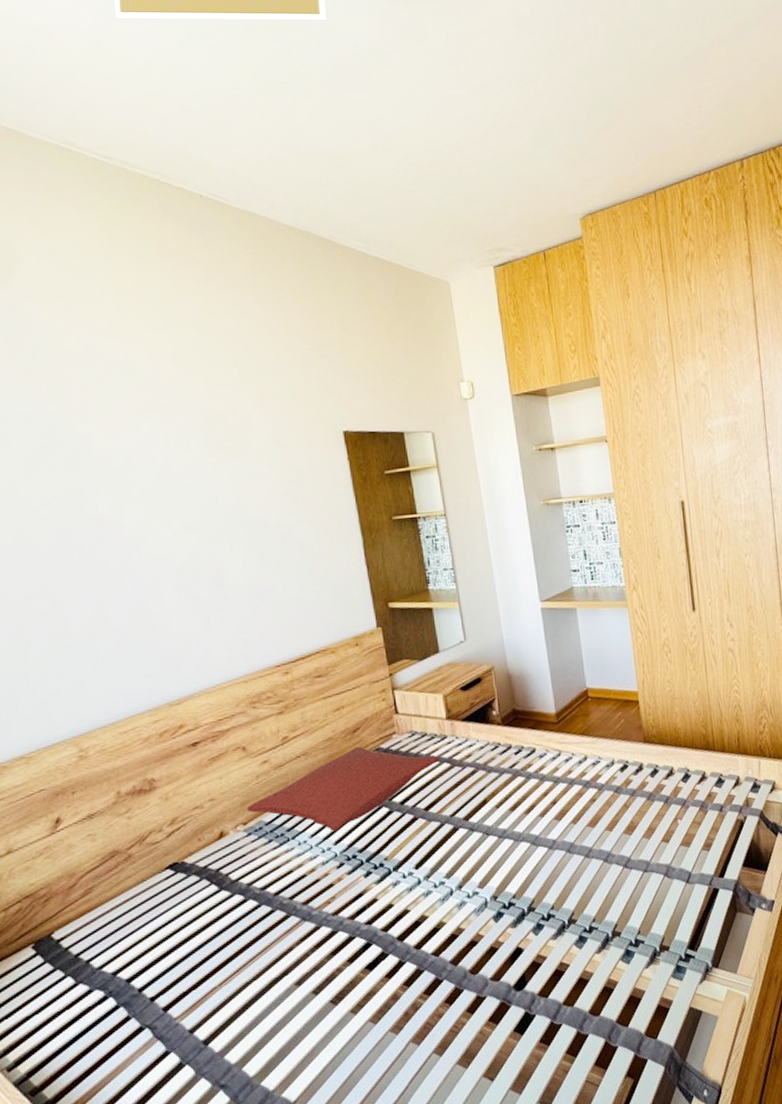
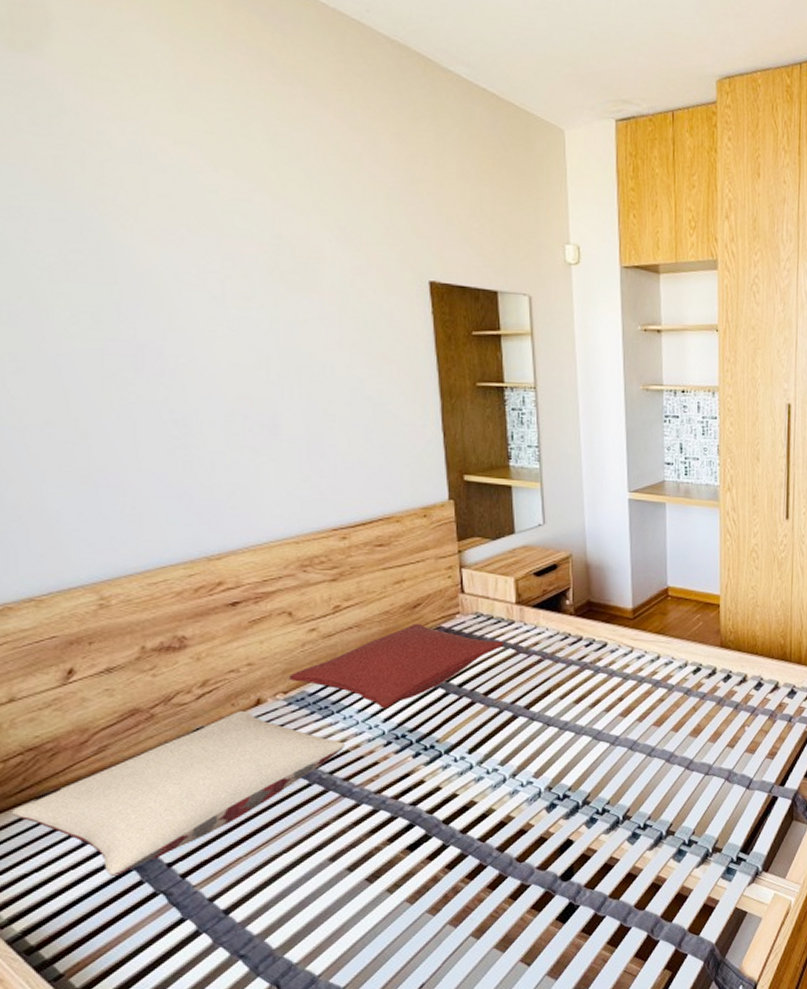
pillow: none [14,844,301,1014] -> present [12,710,344,876]

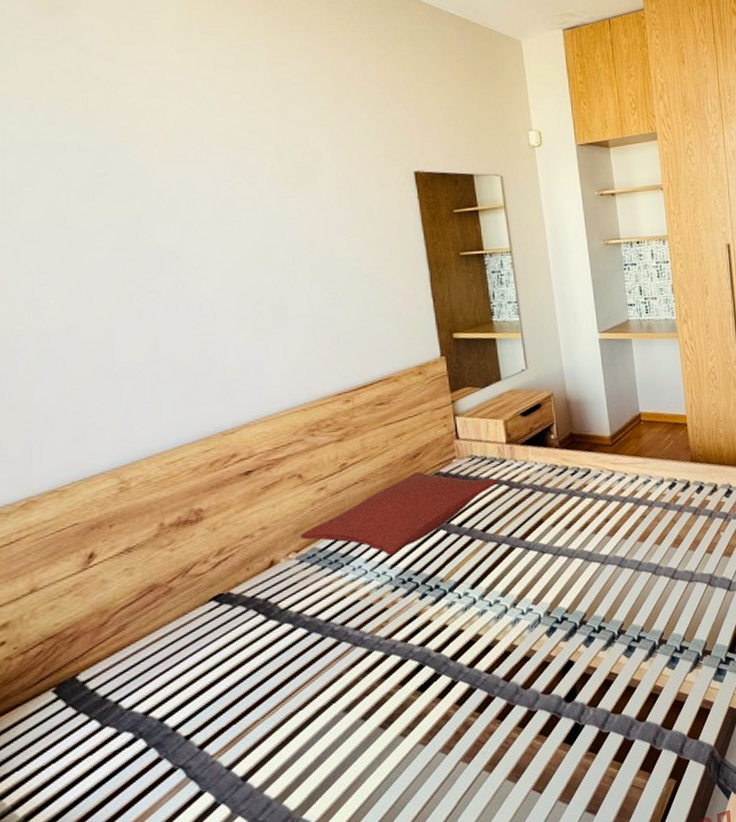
pillow: present [12,710,344,876] -> none [31,573,355,757]

